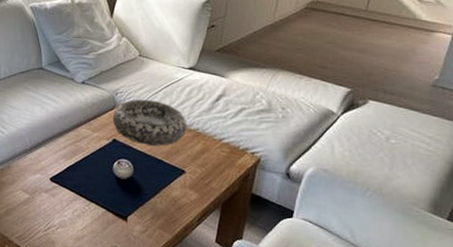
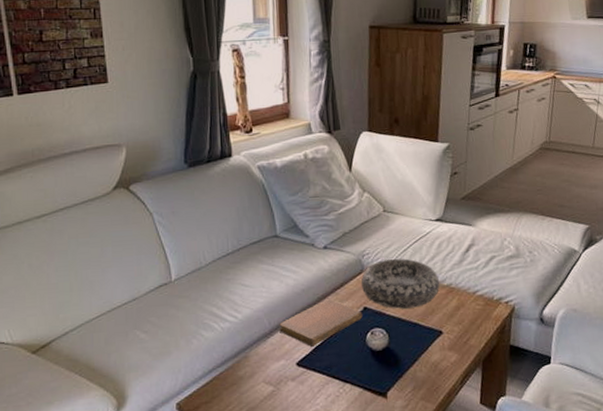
notebook: none [37,127,112,166] -> present [278,298,363,347]

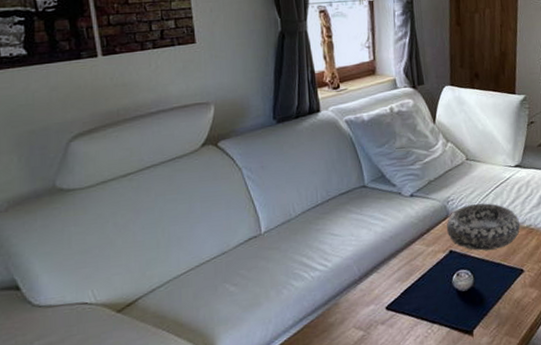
notebook: present [278,298,363,347] -> none [367,243,449,291]

